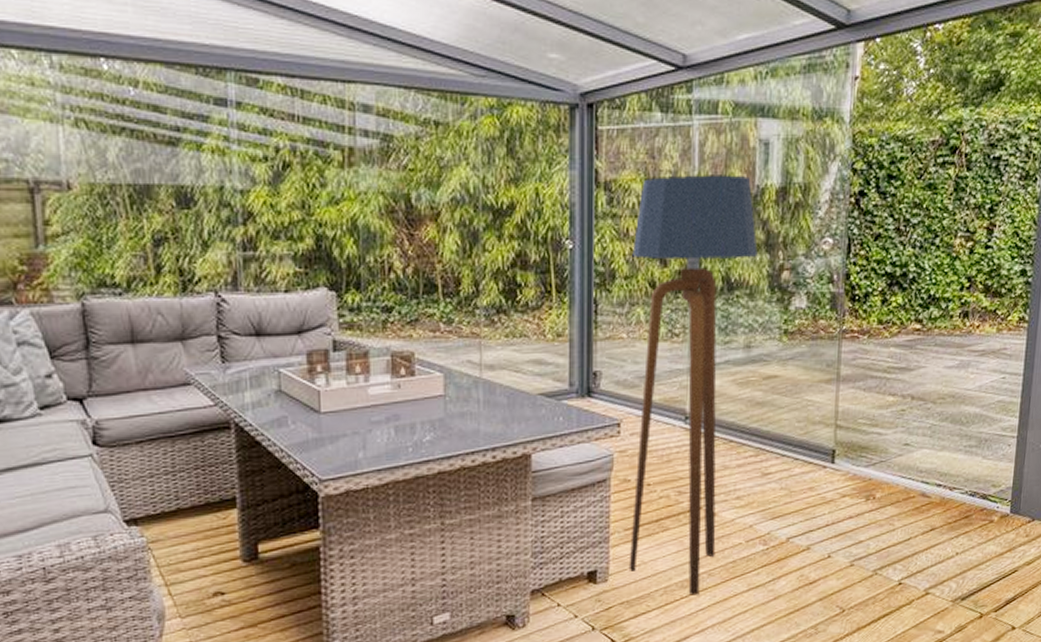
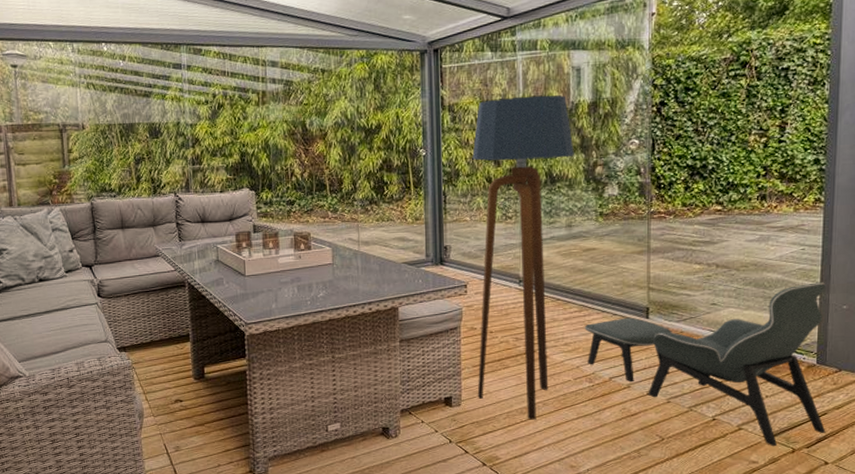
lounge chair: none [760,417,1024,613] -> present [584,282,826,447]

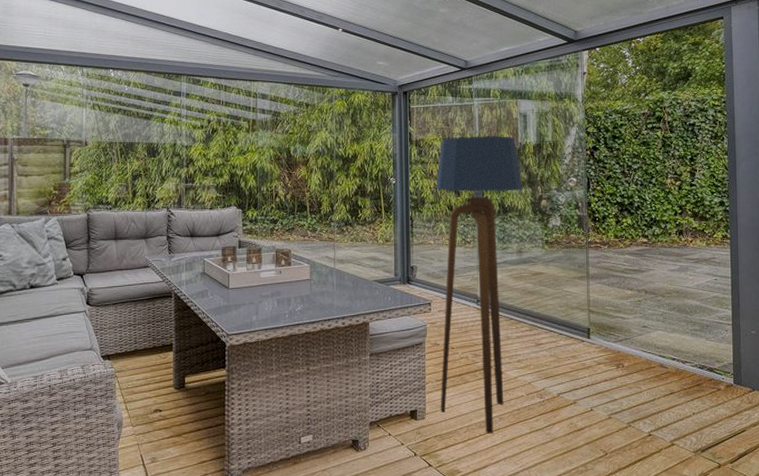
lounge chair: present [584,282,826,447] -> none [534,309,746,462]

